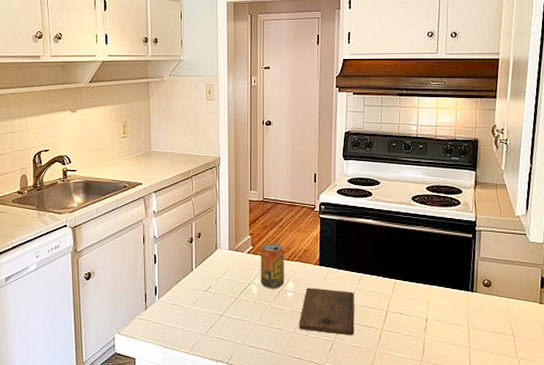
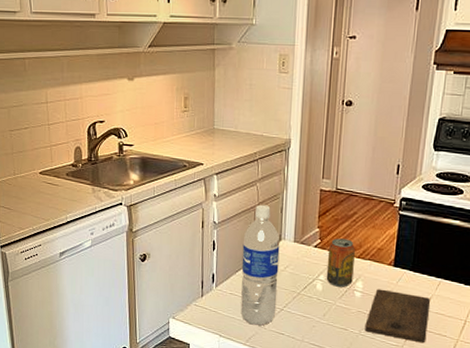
water bottle: none [182,217,217,333] -> present [241,204,280,326]

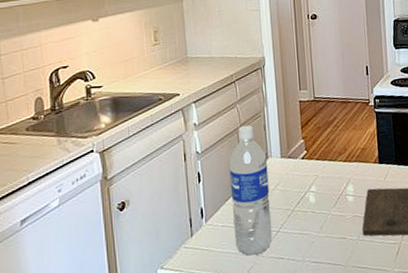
beverage can: present [326,238,355,287] -> none [315,144,344,196]

